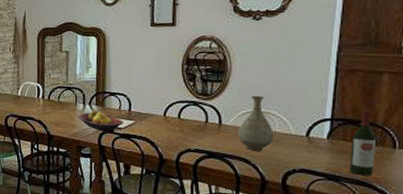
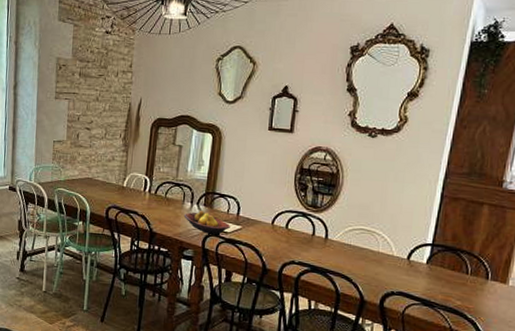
vase: present [238,95,274,151] -> none [342,213,377,270]
wine bottle: present [349,110,376,176] -> none [444,238,471,305]

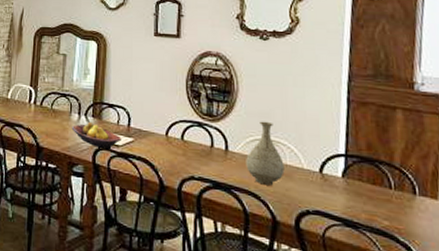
vase: none [342,213,377,270] -> present [246,121,285,186]

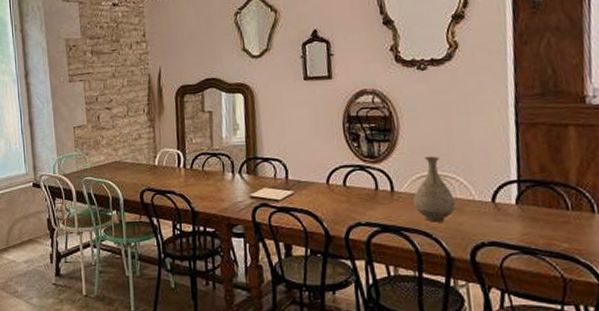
fruit bowl: present [71,122,121,148] -> none [226,180,281,205]

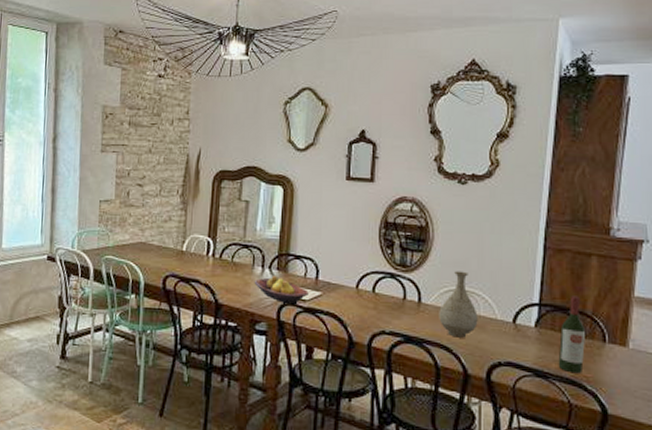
fruit bowl: none [226,180,281,205] -> present [254,276,309,304]
wine bottle: none [543,168,574,248] -> present [558,295,585,374]

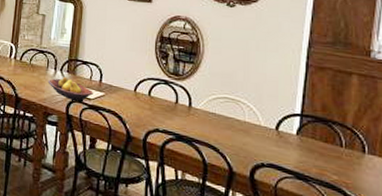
vase: present [439,271,478,338] -> none [207,81,243,140]
wine bottle: present [558,295,585,374] -> none [318,109,345,180]

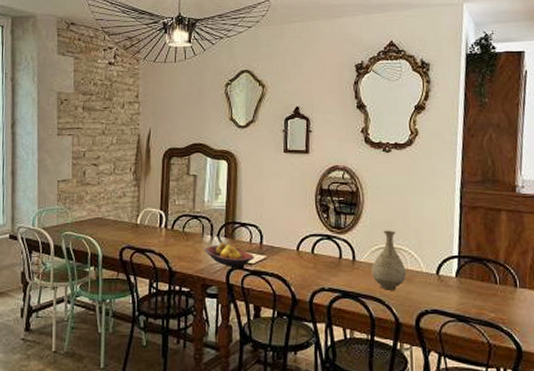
vase: none [207,81,243,140] -> present [371,230,406,290]

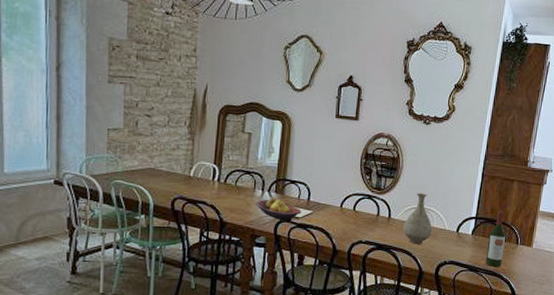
wine bottle: none [477,247,500,317] -> present [485,211,505,268]

